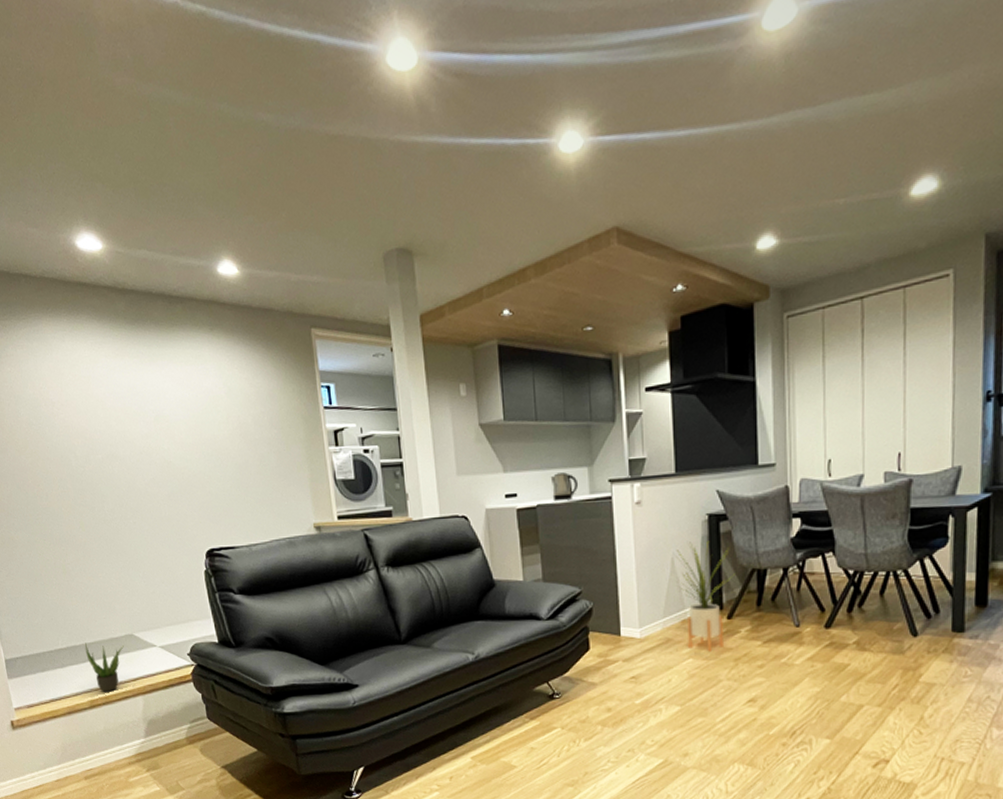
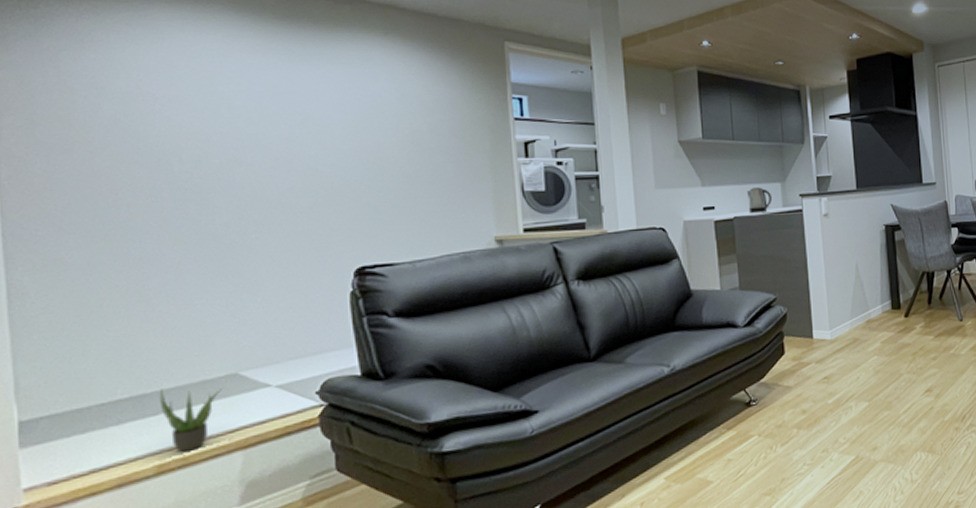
house plant: present [676,541,735,652] -> none [859,248,909,348]

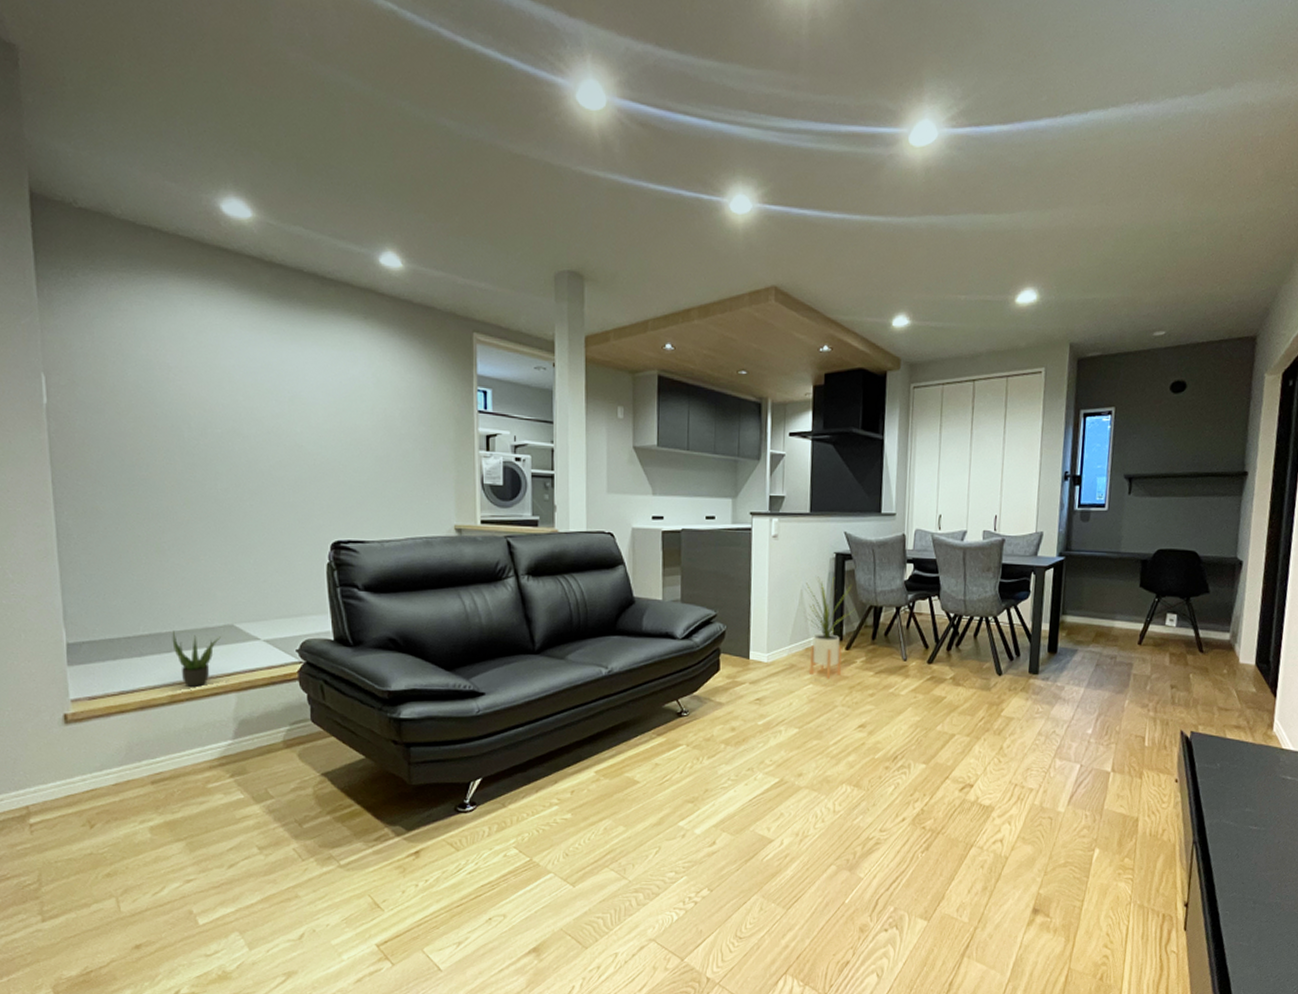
kettle: present [746,187,773,214] -> none [696,501,722,528]
house plant: none [859,248,909,348] -> present [805,576,855,679]

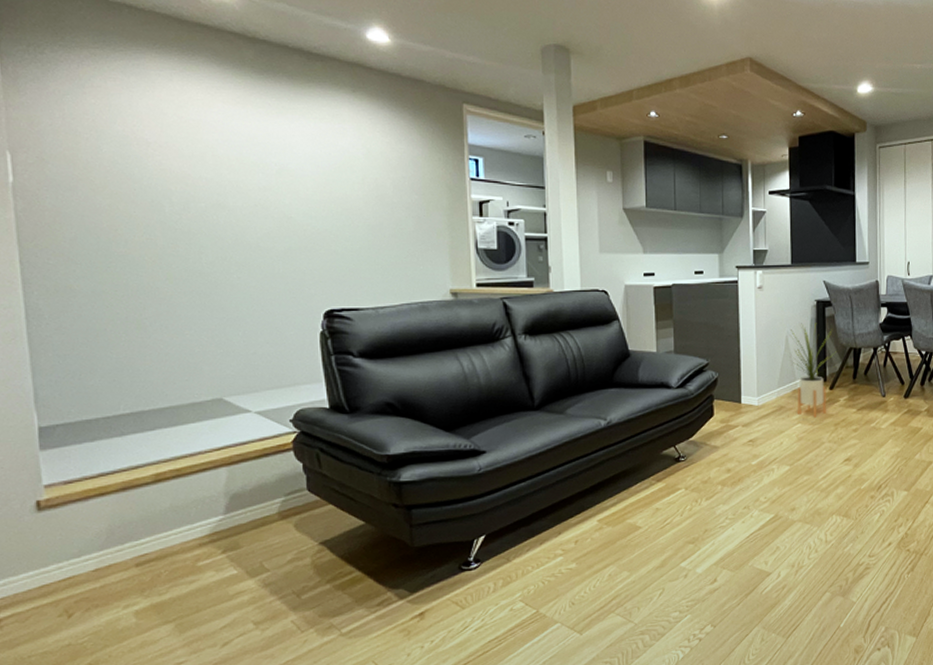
potted plant: present [172,630,222,687] -> none [155,407,210,464]

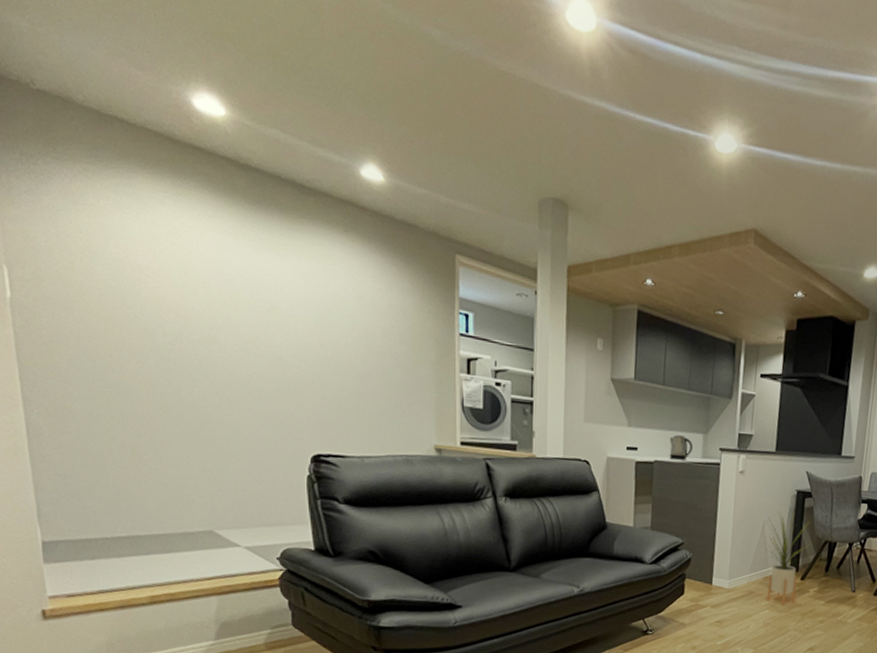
kettle: none [685,257,710,282] -> present [669,435,694,461]

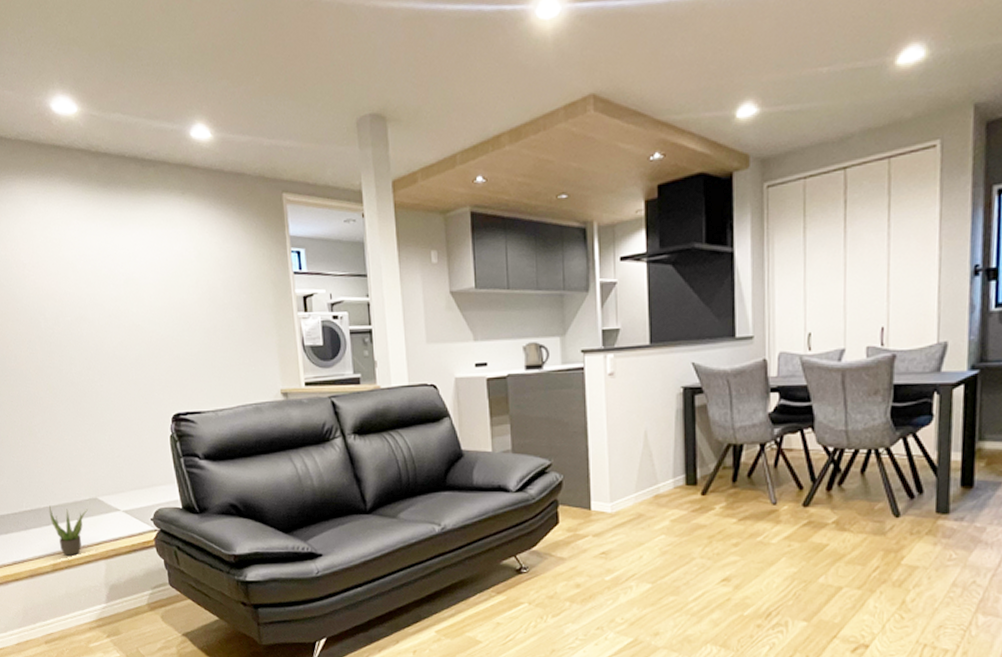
potted plant: none [150,533,202,589] -> present [48,505,89,556]
house plant: present [766,511,812,606] -> none [649,414,710,528]

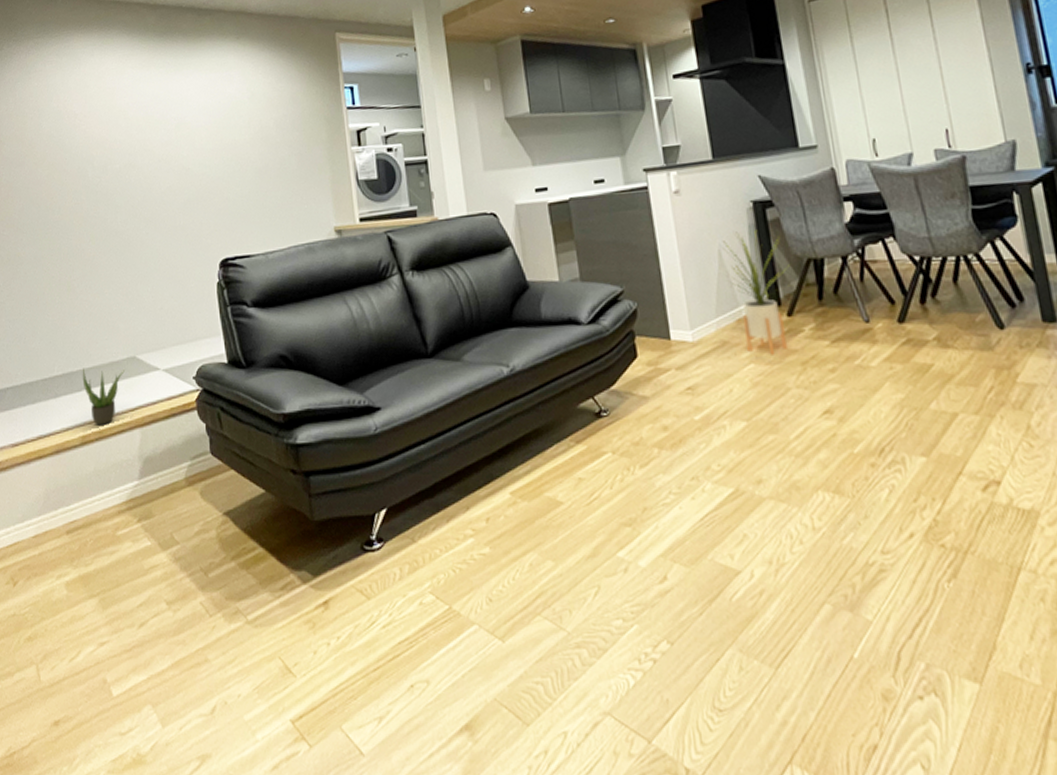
kettle: present [521,342,551,372] -> none [581,163,612,194]
house plant: none [649,414,710,528] -> present [723,230,790,355]

